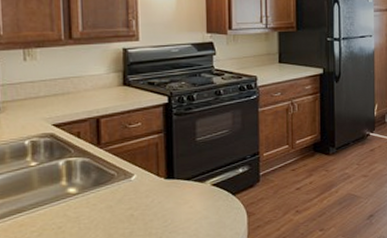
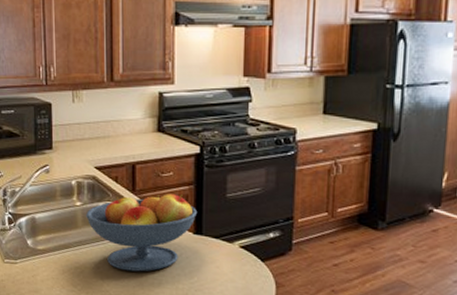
fruit bowl: none [43,143,169,226] -> present [86,194,198,272]

